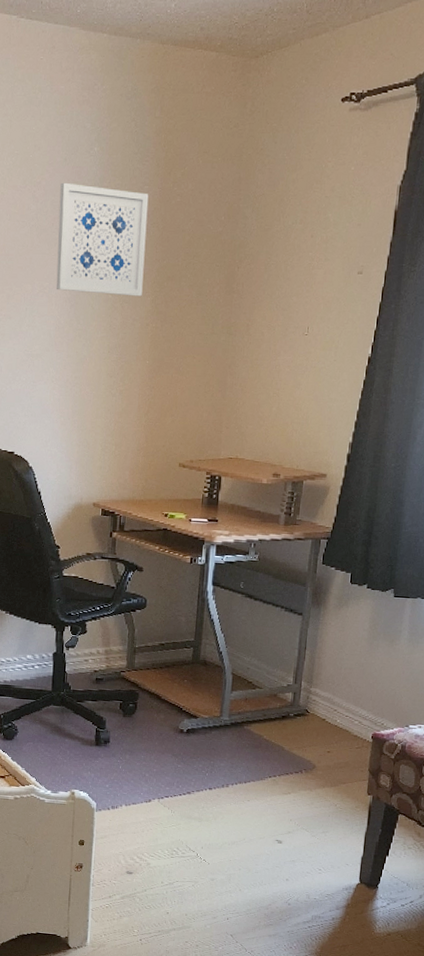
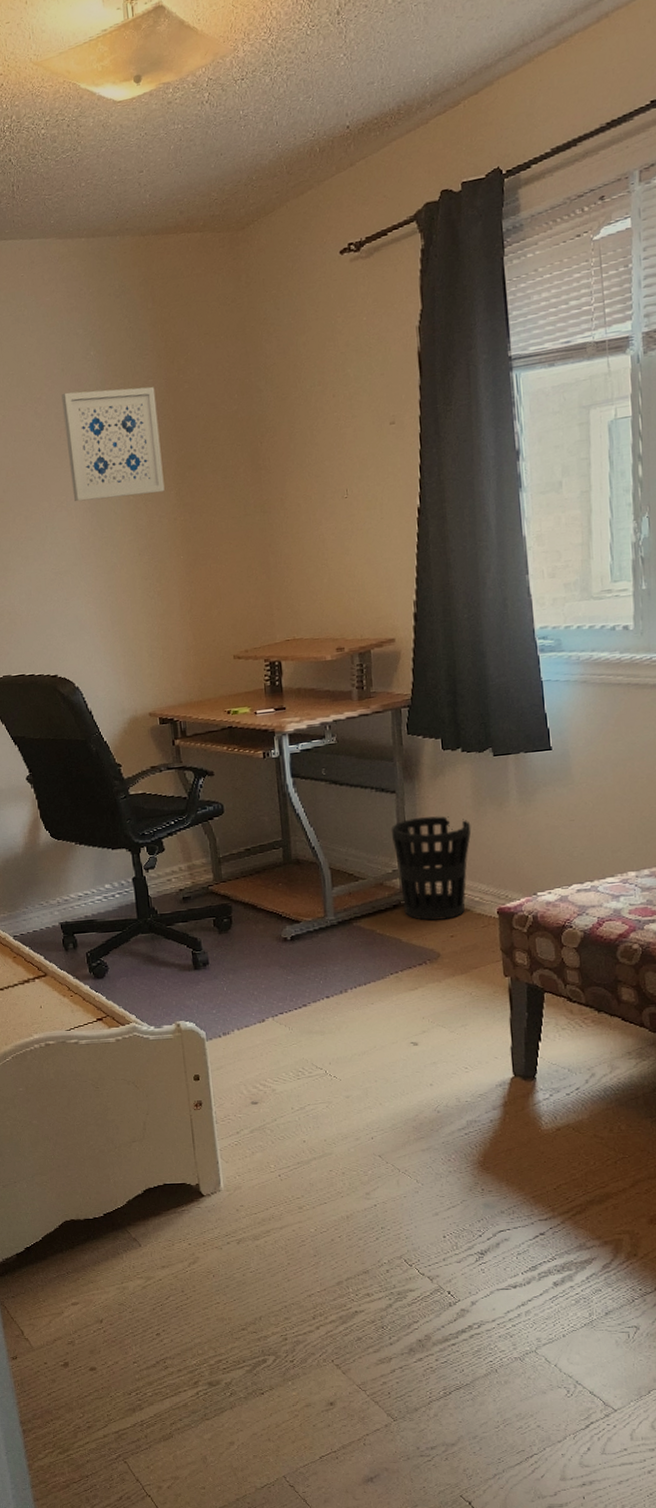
wastebasket: none [291,641,363,736] -> present [391,816,472,921]

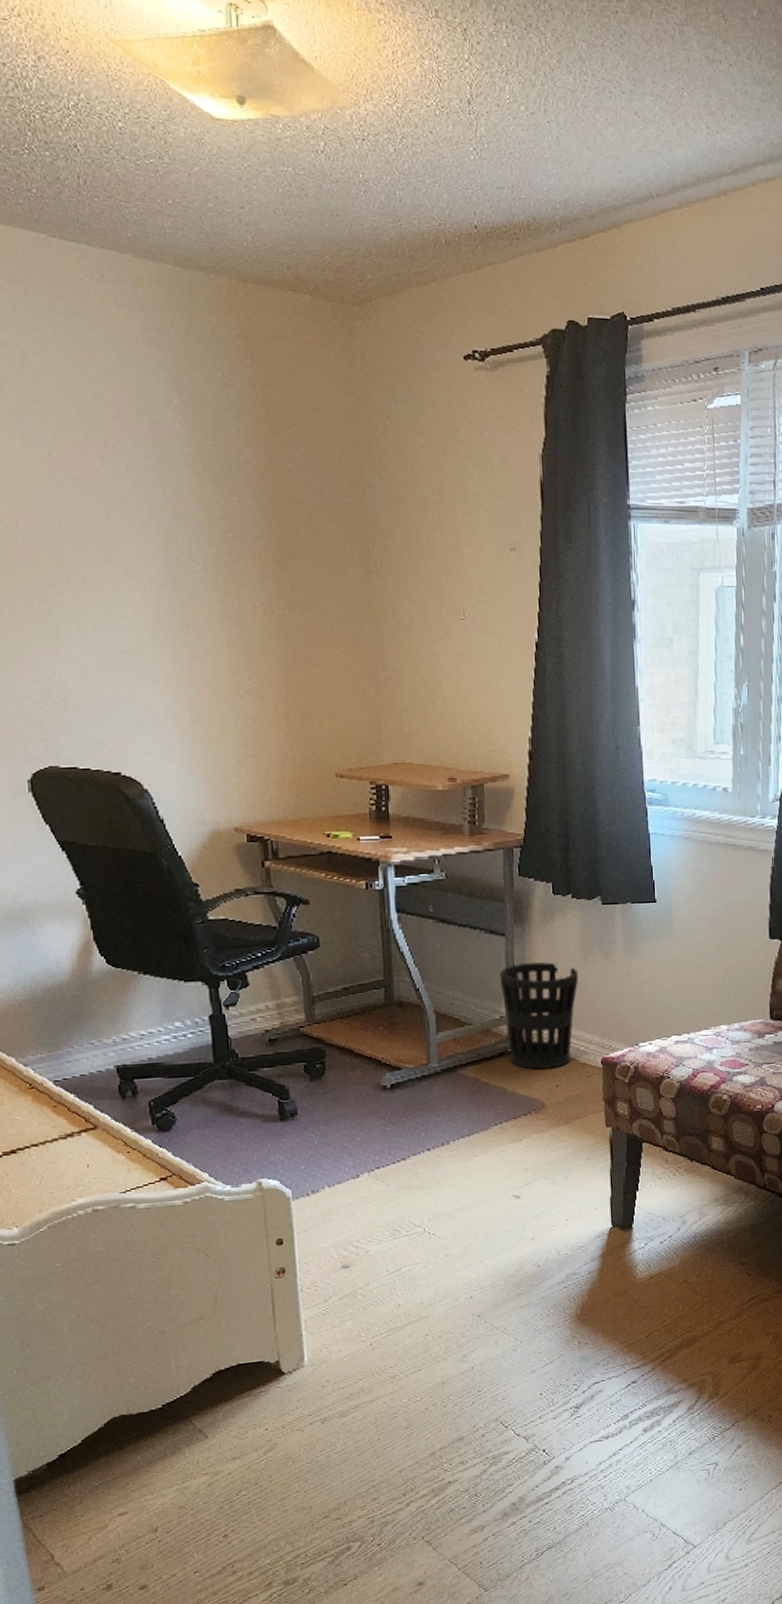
wall art: present [61,386,165,502] -> none [135,441,261,579]

